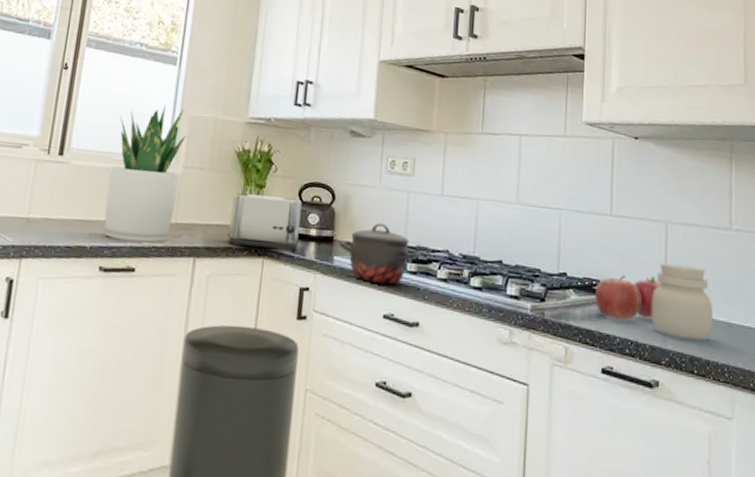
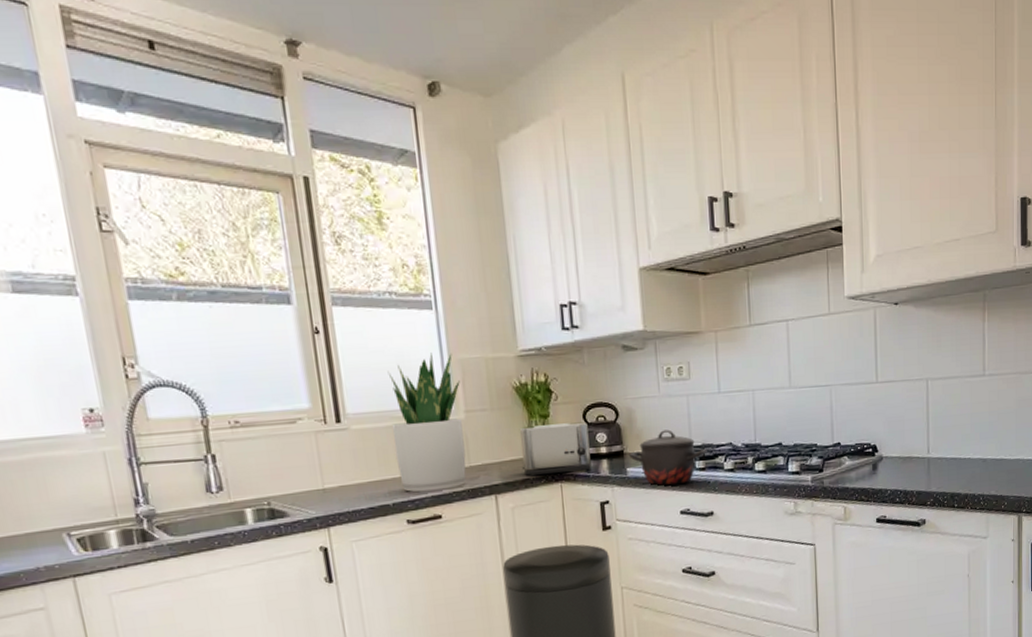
fruit: present [595,275,641,321] -> none [867,435,908,475]
fruit: present [634,276,662,319] -> none [900,431,925,469]
jar: present [651,263,713,341] -> none [916,415,969,480]

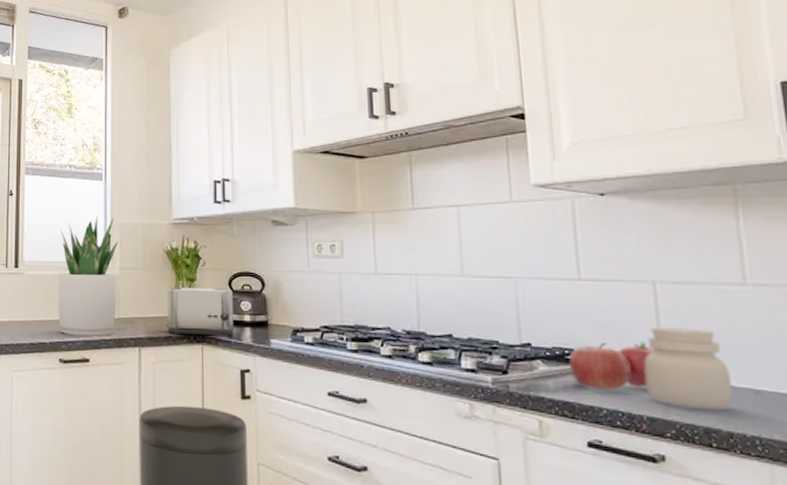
cooking pot: present [629,429,707,487] -> none [274,305,361,364]
fruit: none [867,435,908,475] -> present [569,342,631,391]
fruit: none [900,431,925,469] -> present [618,342,656,388]
jar: none [916,415,969,480] -> present [644,327,733,411]

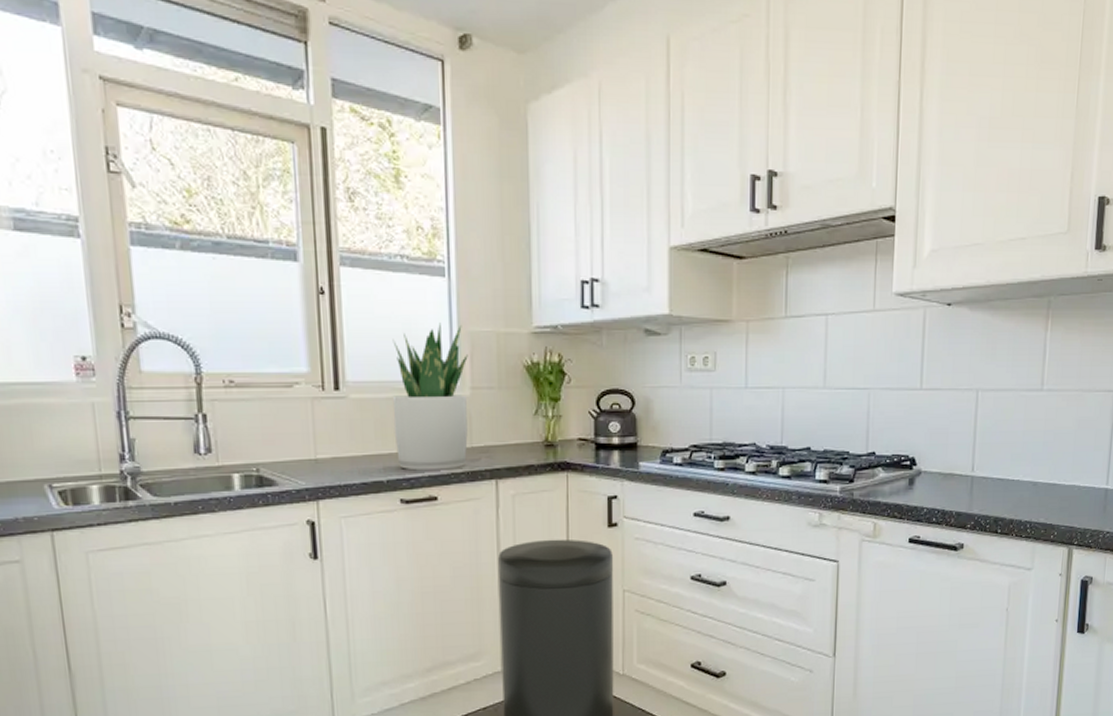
toaster: present [166,286,239,337] -> none [526,407,607,463]
fruit: present [569,342,631,391] -> none [903,448,949,492]
fruit: present [618,342,656,388] -> none [942,446,970,487]
jar: present [644,327,733,411] -> none [958,431,1019,502]

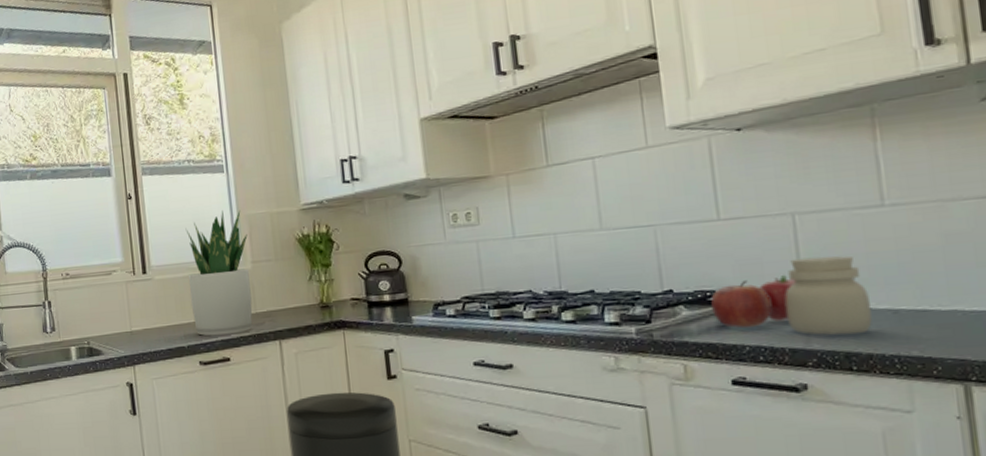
fruit: none [903,448,949,492] -> present [711,280,772,329]
fruit: none [942,446,970,487] -> present [759,275,796,322]
jar: none [958,431,1019,502] -> present [785,255,872,336]

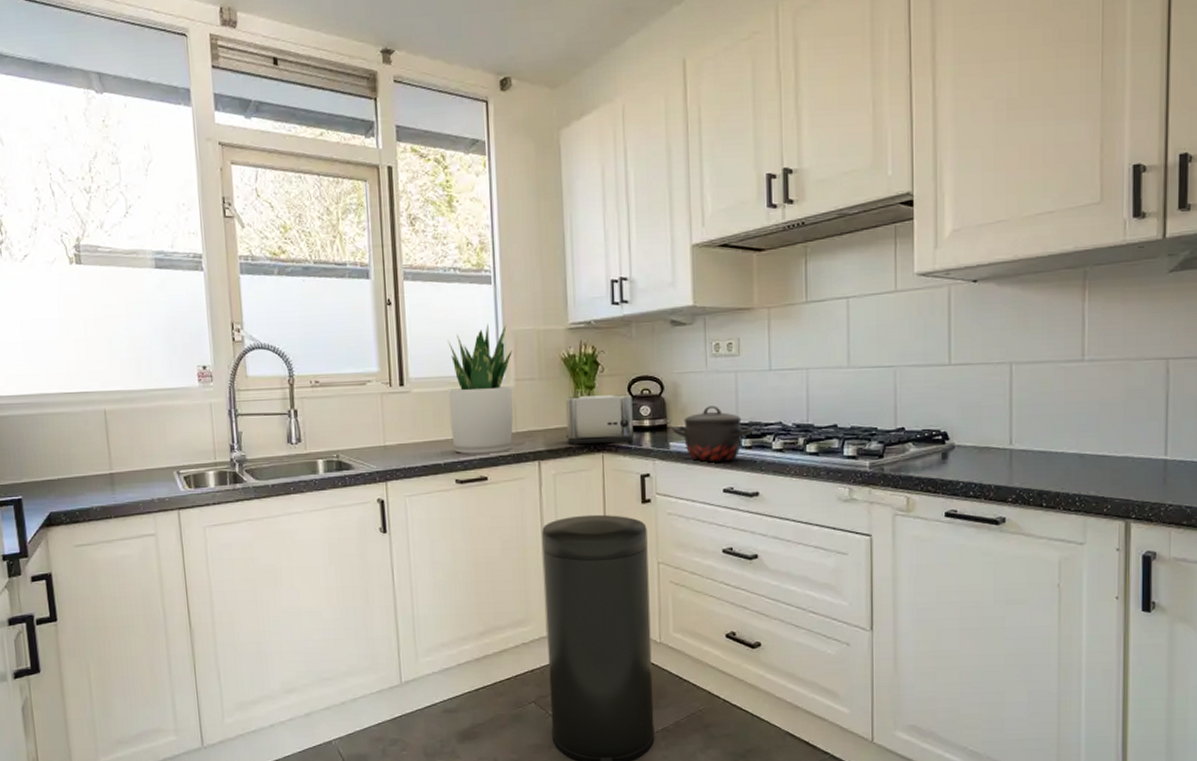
toaster: none [302,270,376,323] -> present [565,394,638,445]
cooking pot: none [414,277,503,336] -> present [673,405,755,463]
fruit: present [711,280,772,329] -> none [936,422,985,466]
fruit: present [759,275,796,322] -> none [976,419,1007,461]
jar: present [785,255,872,336] -> none [995,403,1063,475]

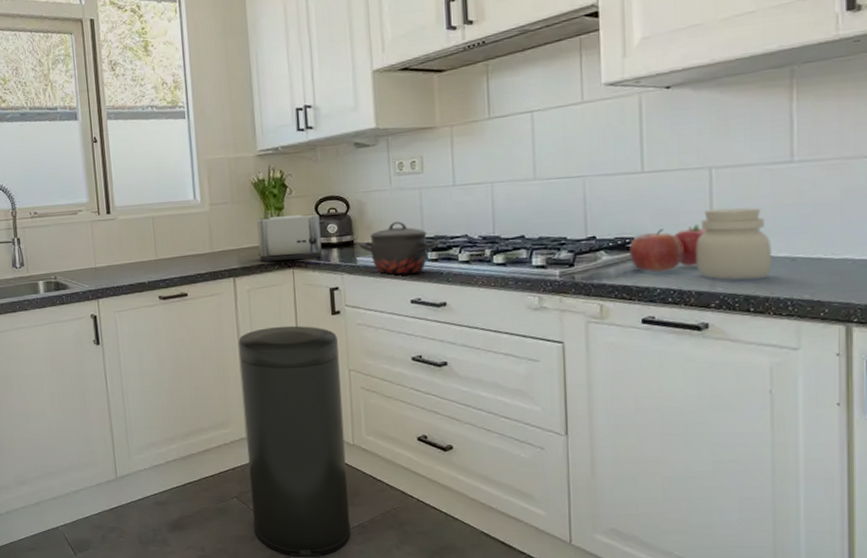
planter: present [447,324,513,454] -> none [148,155,210,273]
fruit: none [936,422,985,466] -> present [629,229,684,273]
fruit: none [976,419,1007,461] -> present [674,225,708,267]
jar: none [995,403,1063,475] -> present [695,207,771,280]

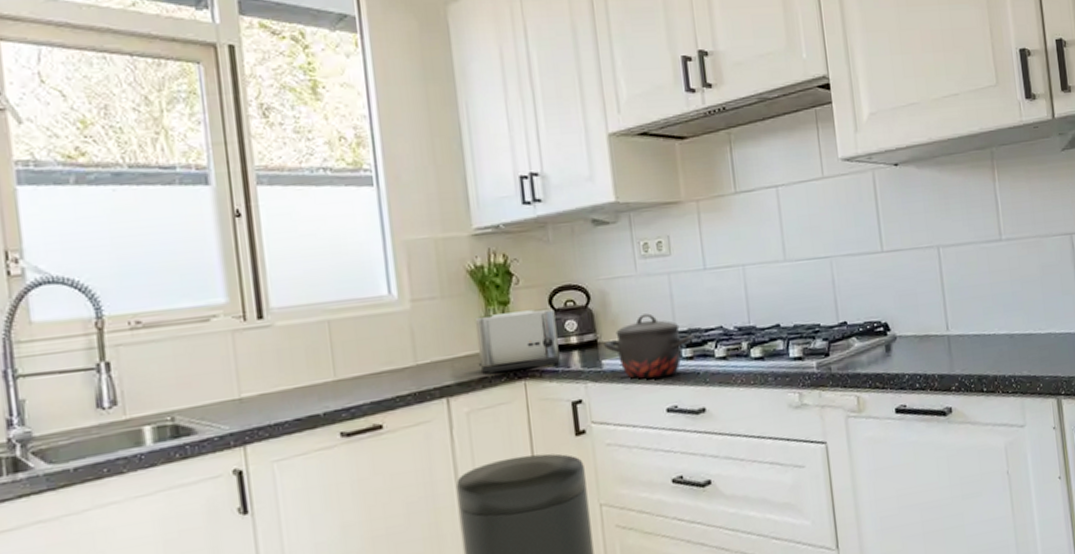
fruit: present [629,229,684,273] -> none [877,310,925,358]
fruit: present [674,225,708,267] -> none [914,305,942,349]
jar: present [695,207,771,280] -> none [934,286,996,361]

